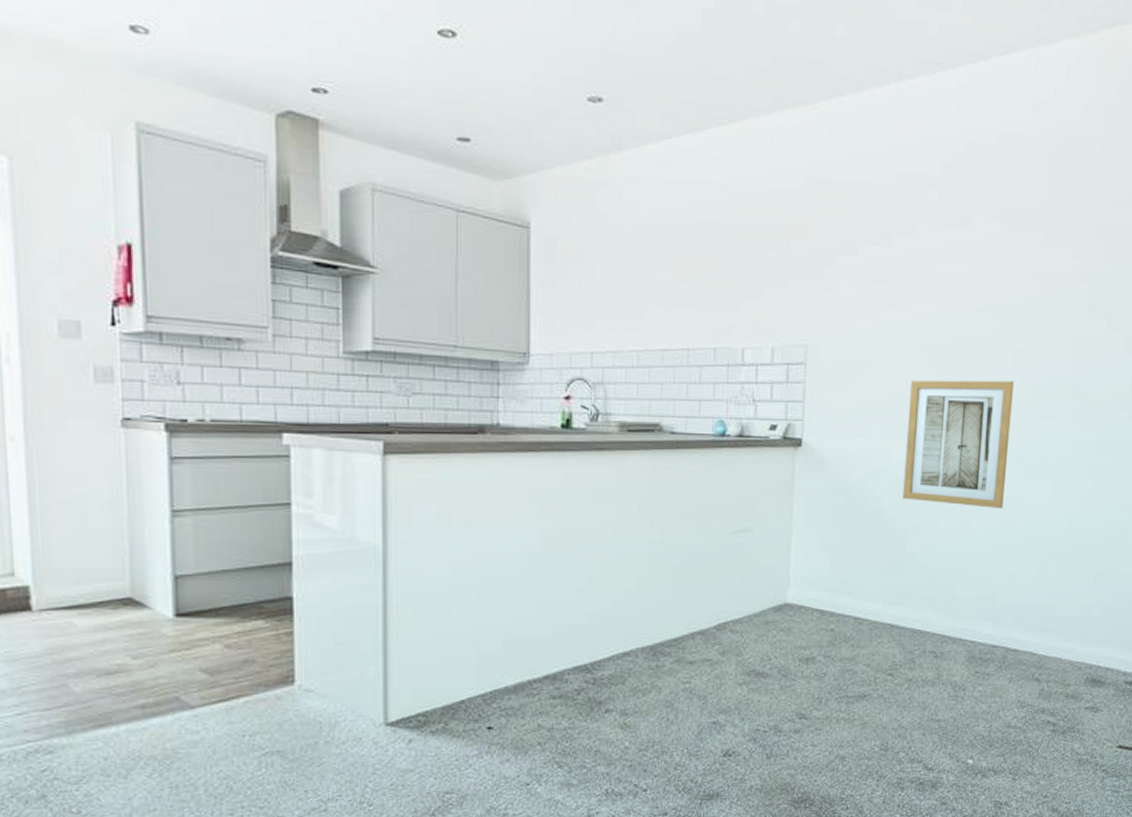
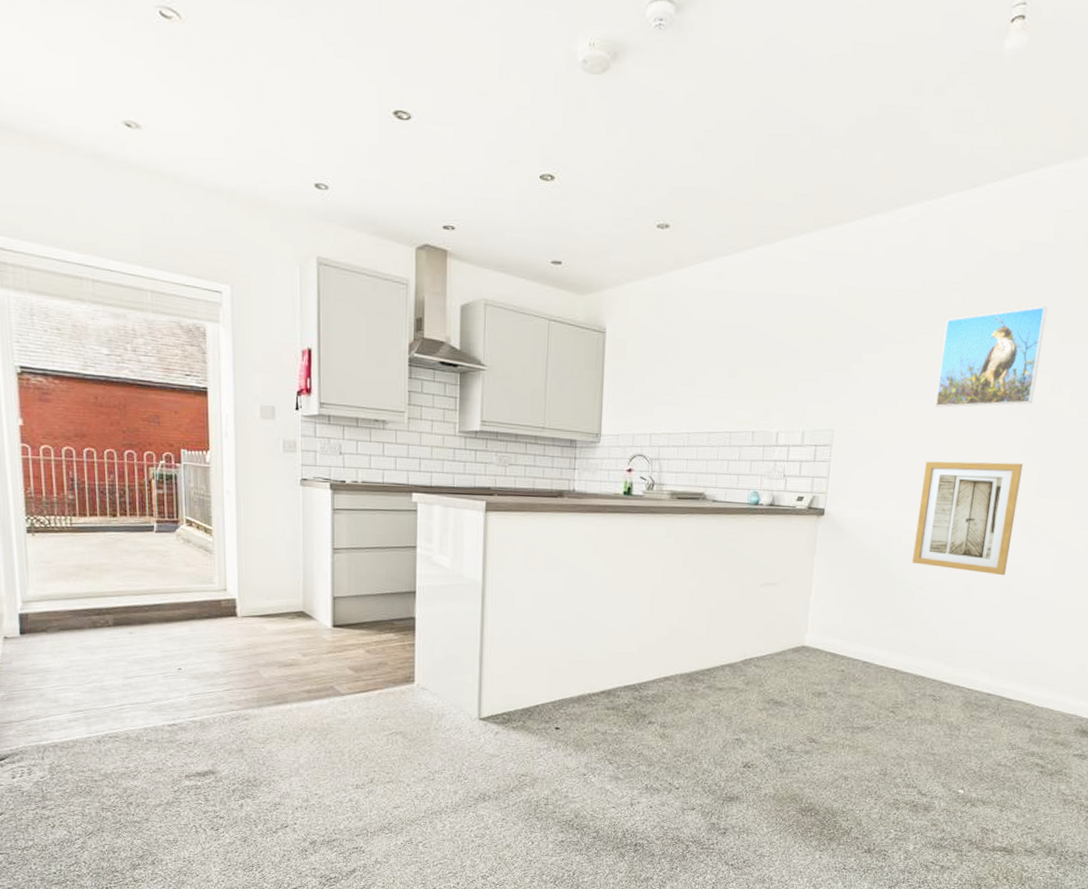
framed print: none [916,205,1029,319] -> present [934,306,1048,408]

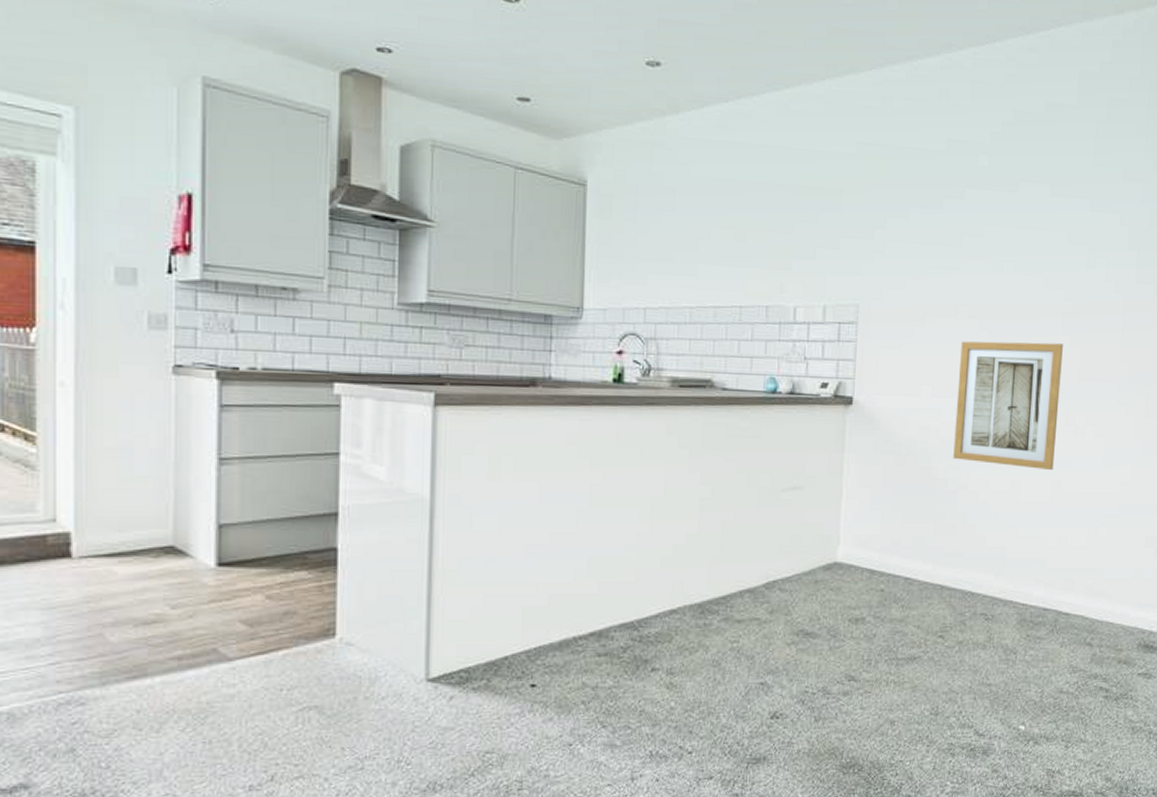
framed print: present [934,306,1048,408] -> none [967,172,1077,281]

